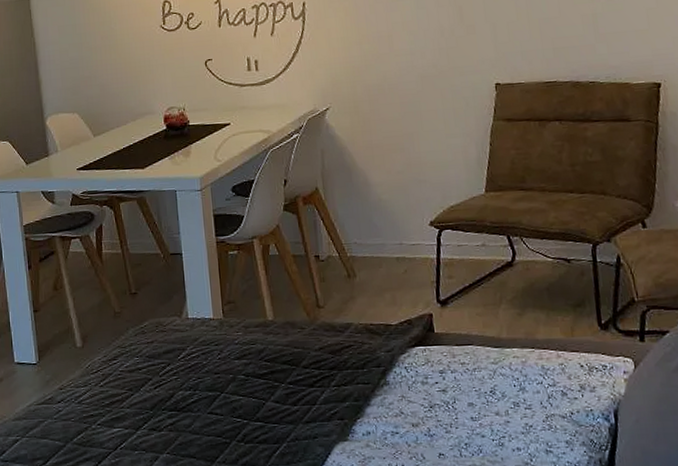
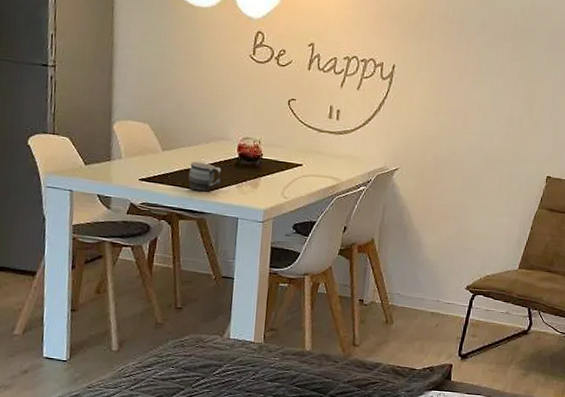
mug: none [121,140,153,171] -> present [188,161,222,192]

